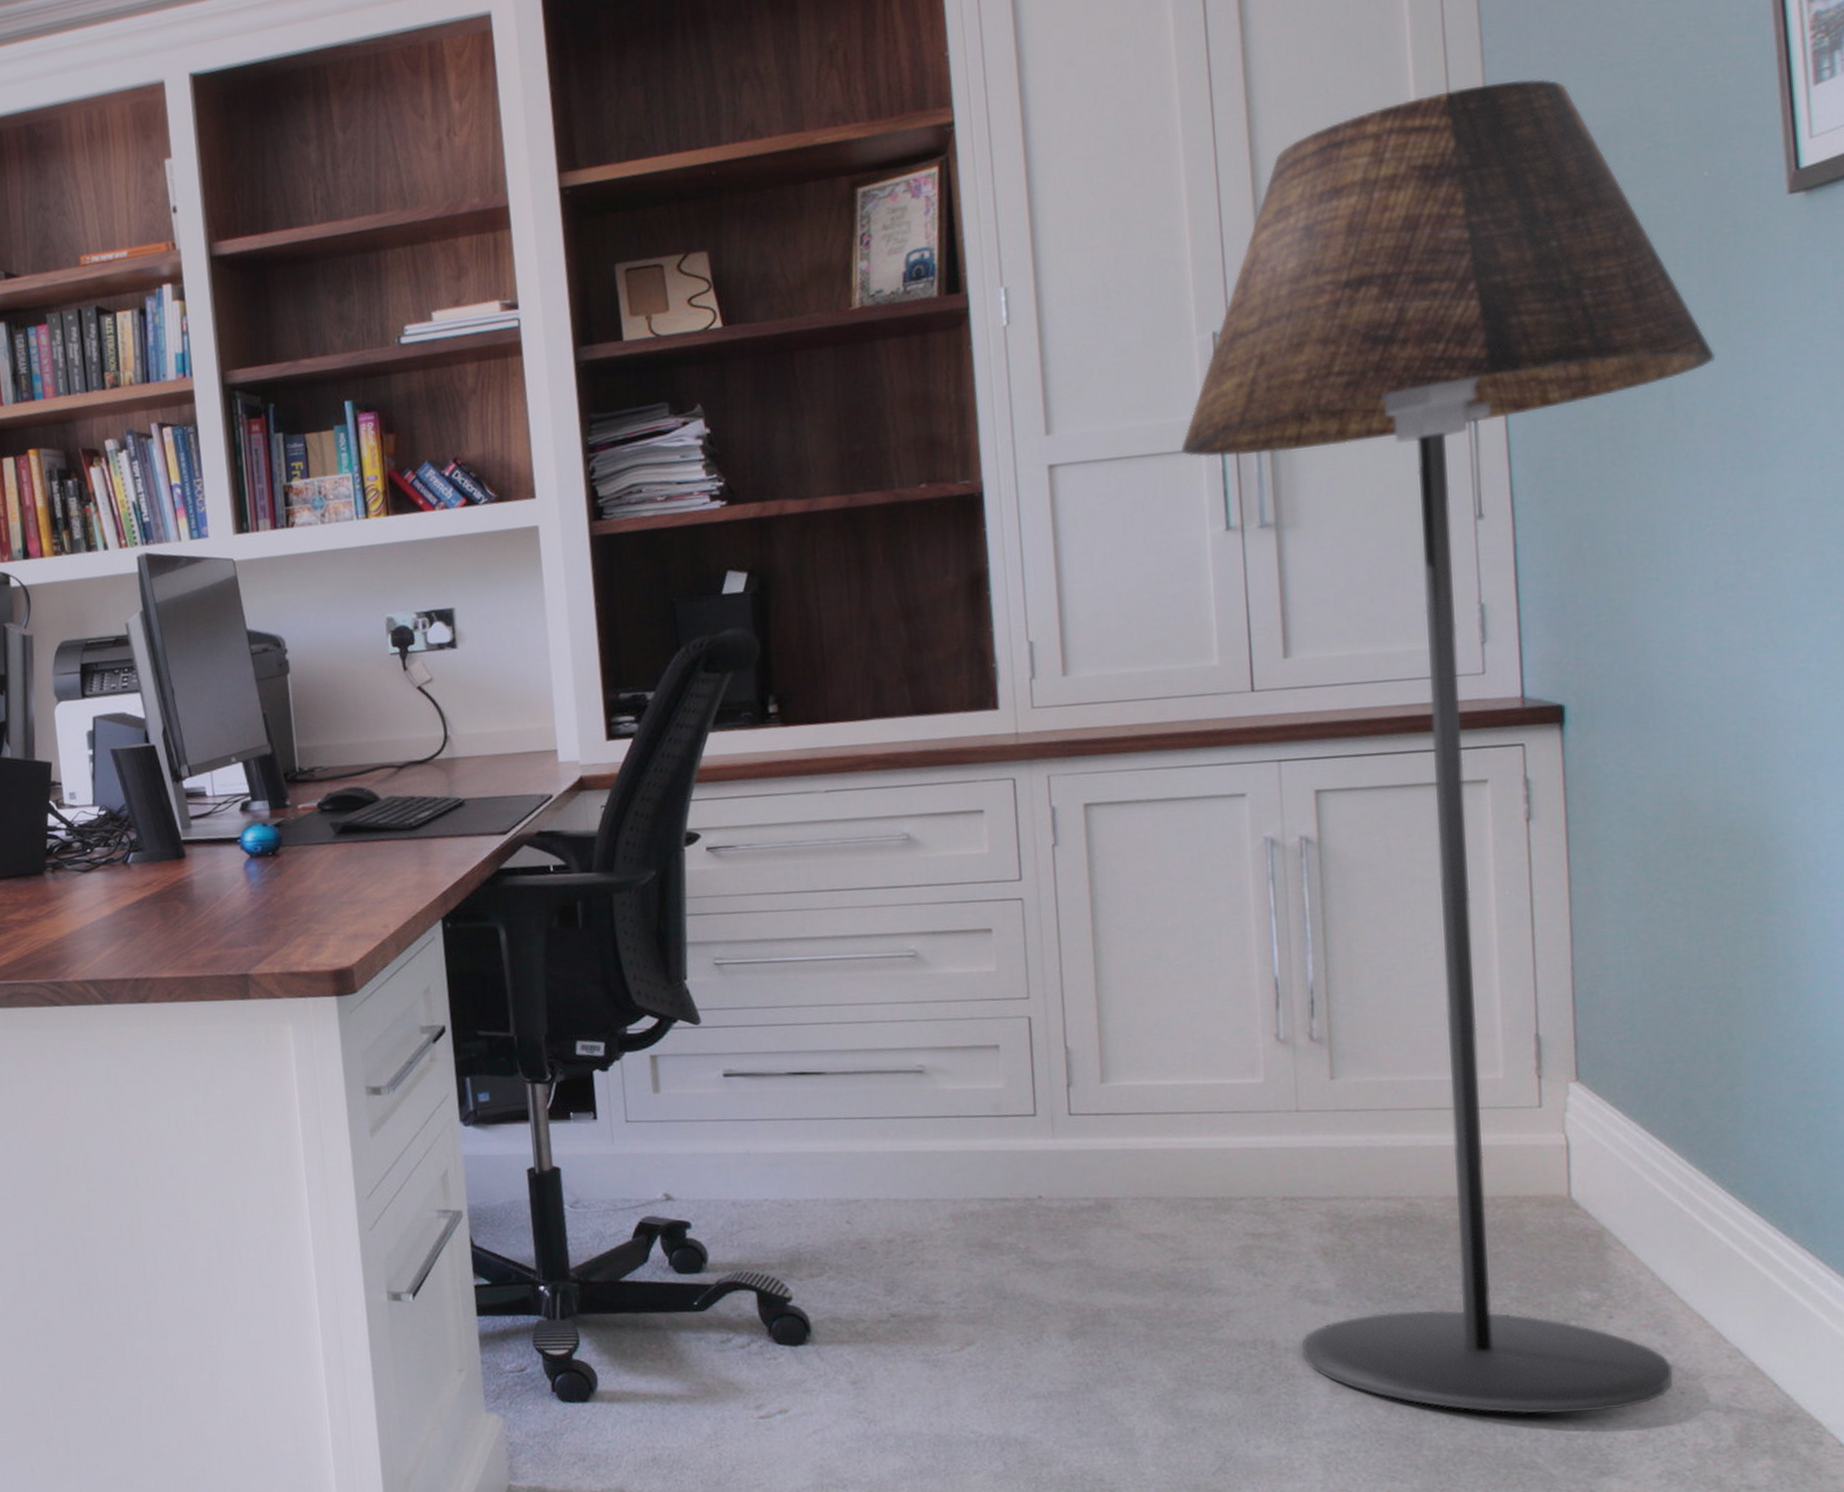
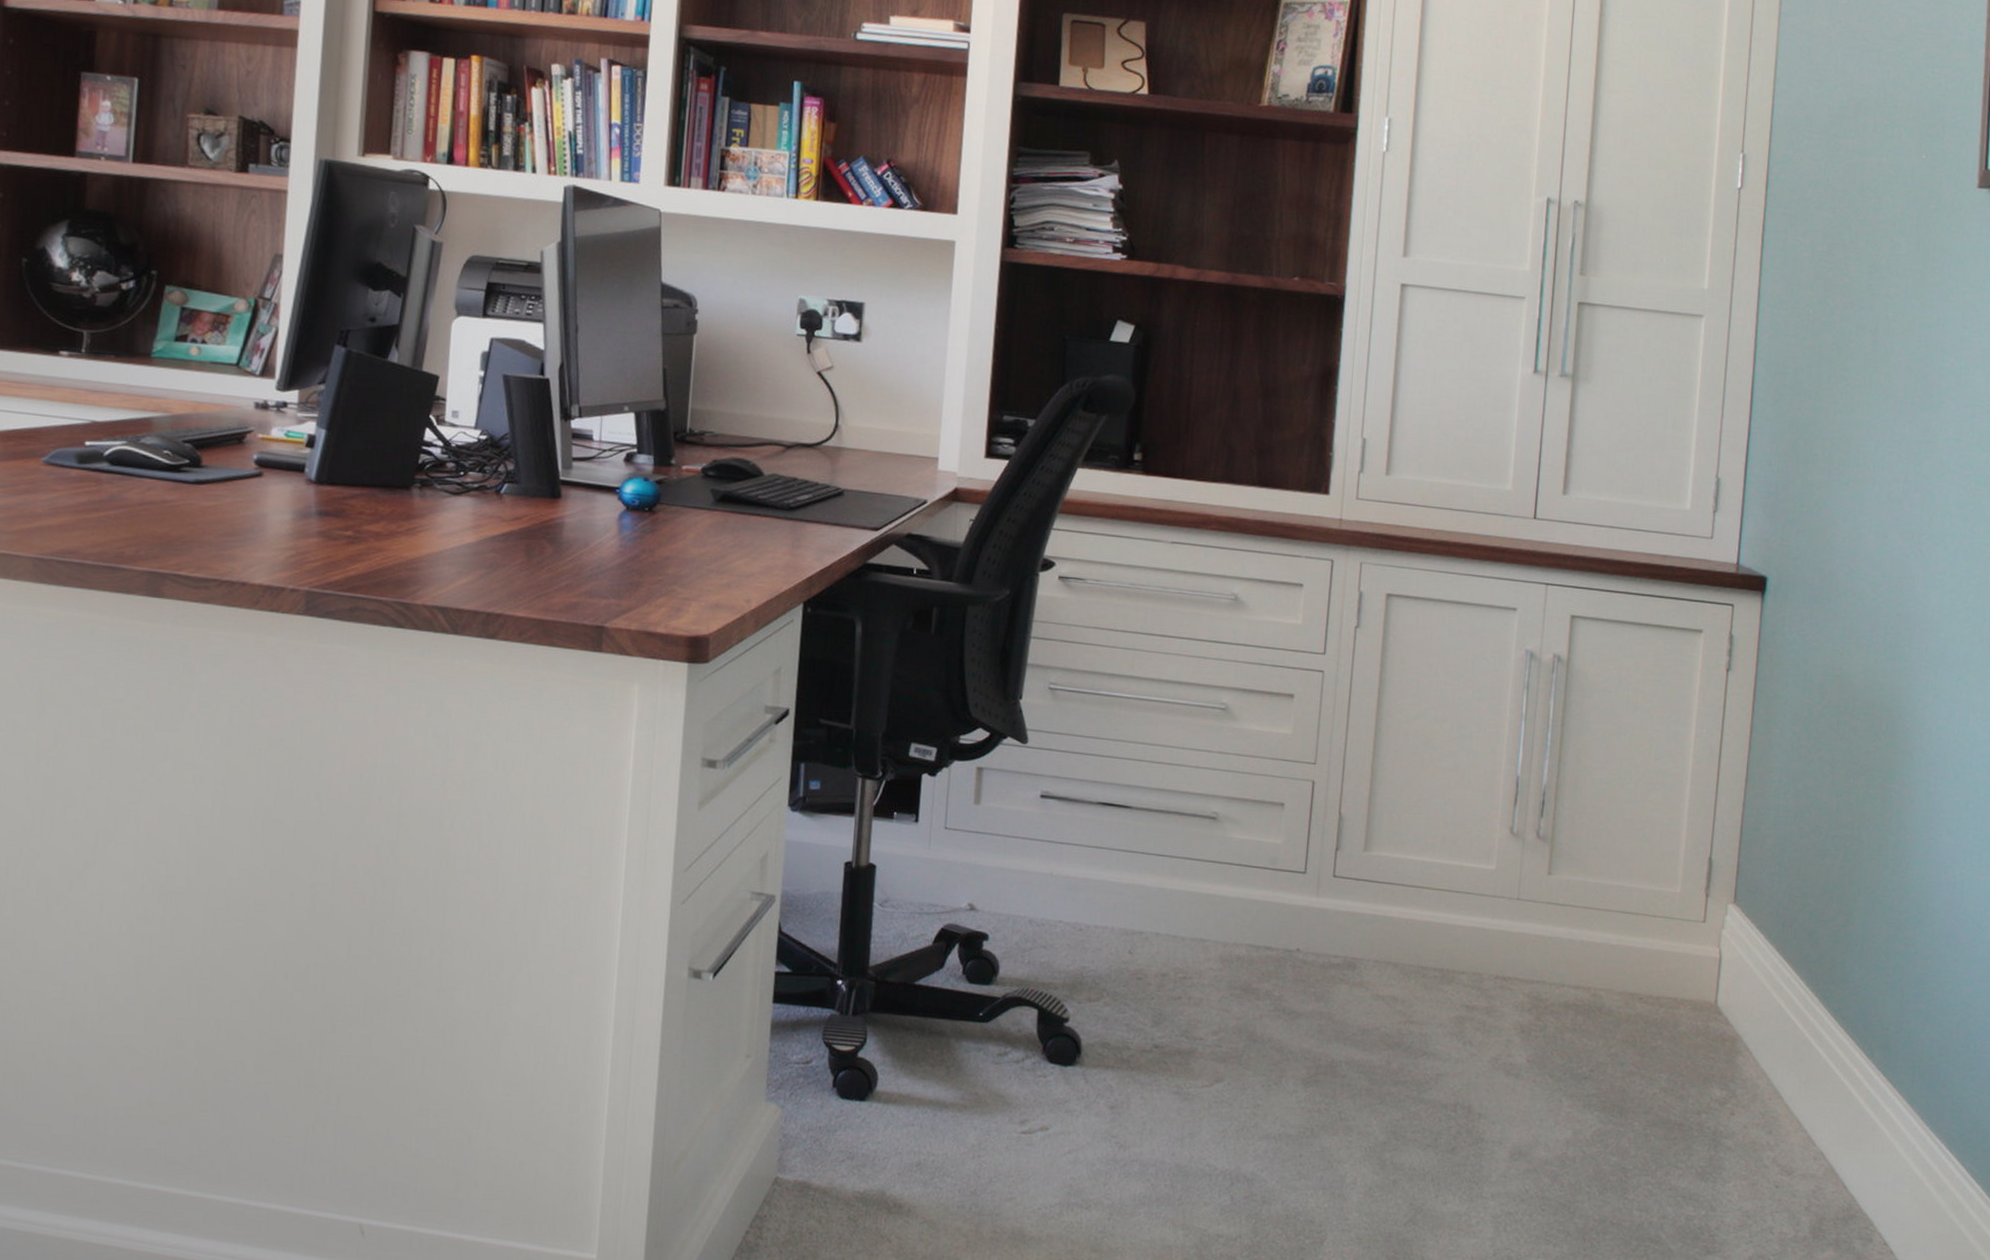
floor lamp: present [1181,78,1716,1414] -> none [1492,38,1912,1197]

